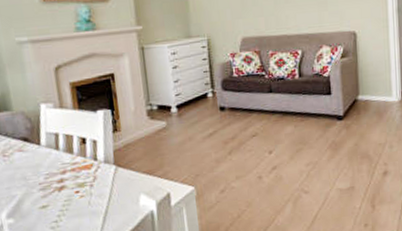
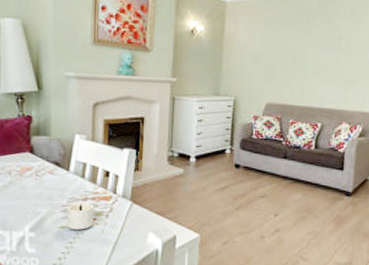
candle: none [45,176,78,207] -> present [67,203,94,230]

